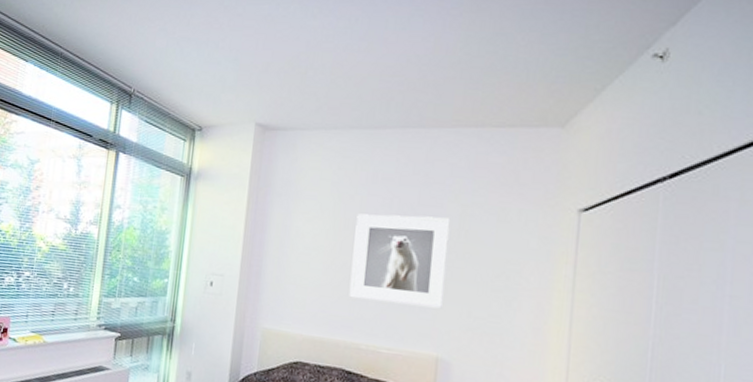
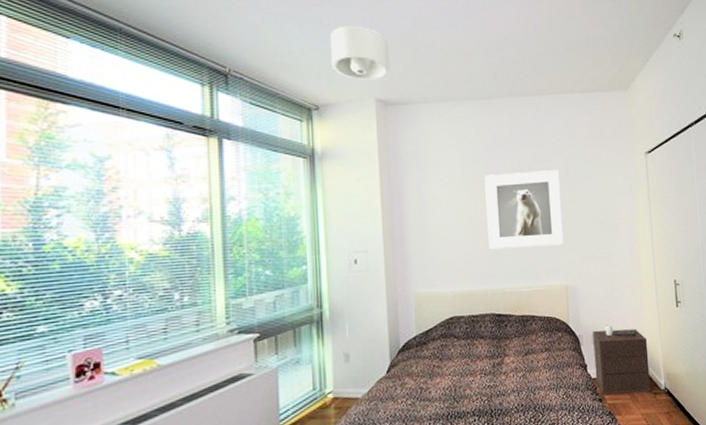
ceiling light: none [220,48,278,104] -> present [330,25,390,80]

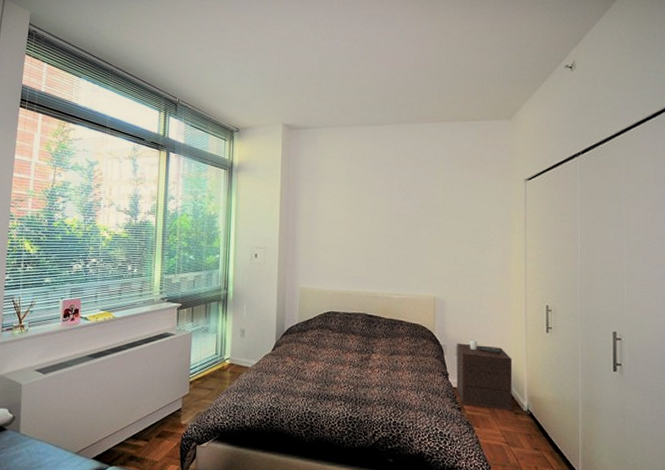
ceiling light: present [330,25,390,80] -> none [251,64,297,109]
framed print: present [484,170,564,250] -> none [366,190,437,260]

